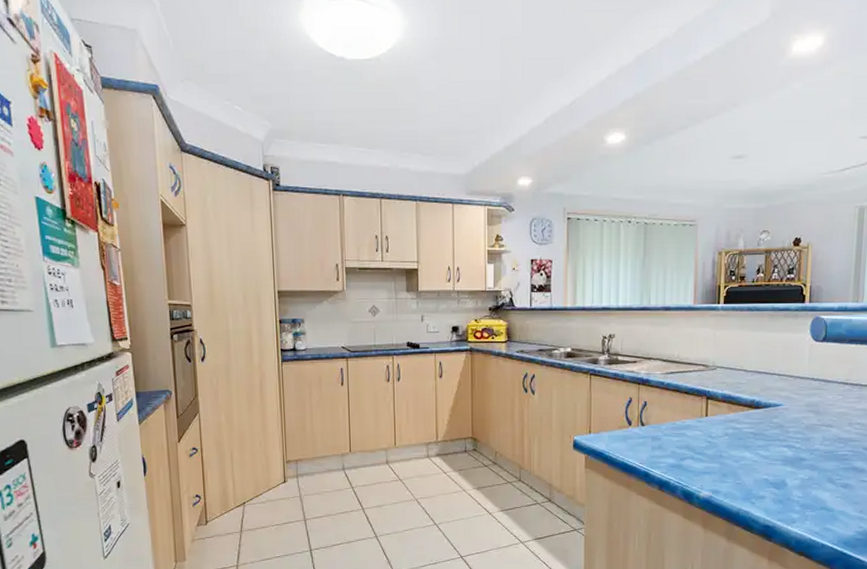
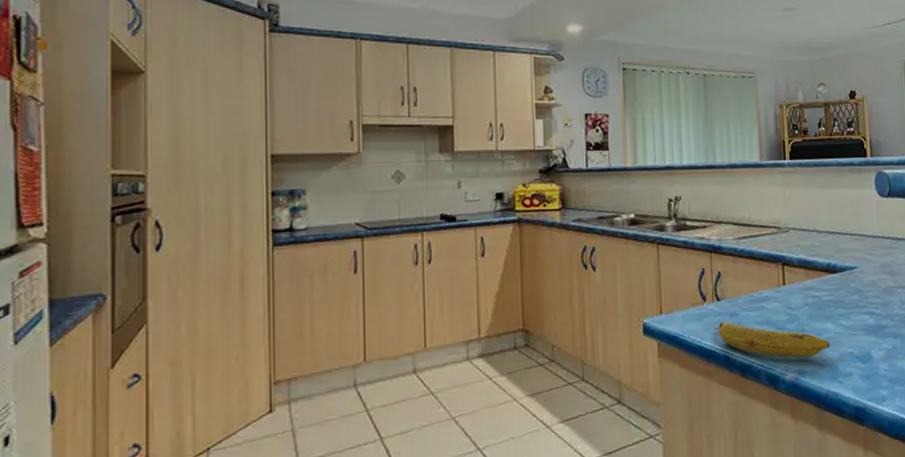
fruit: none [636,444,746,480] -> present [713,322,831,358]

